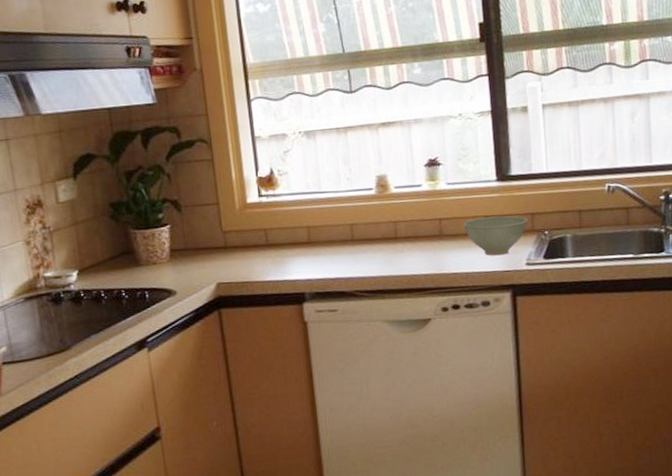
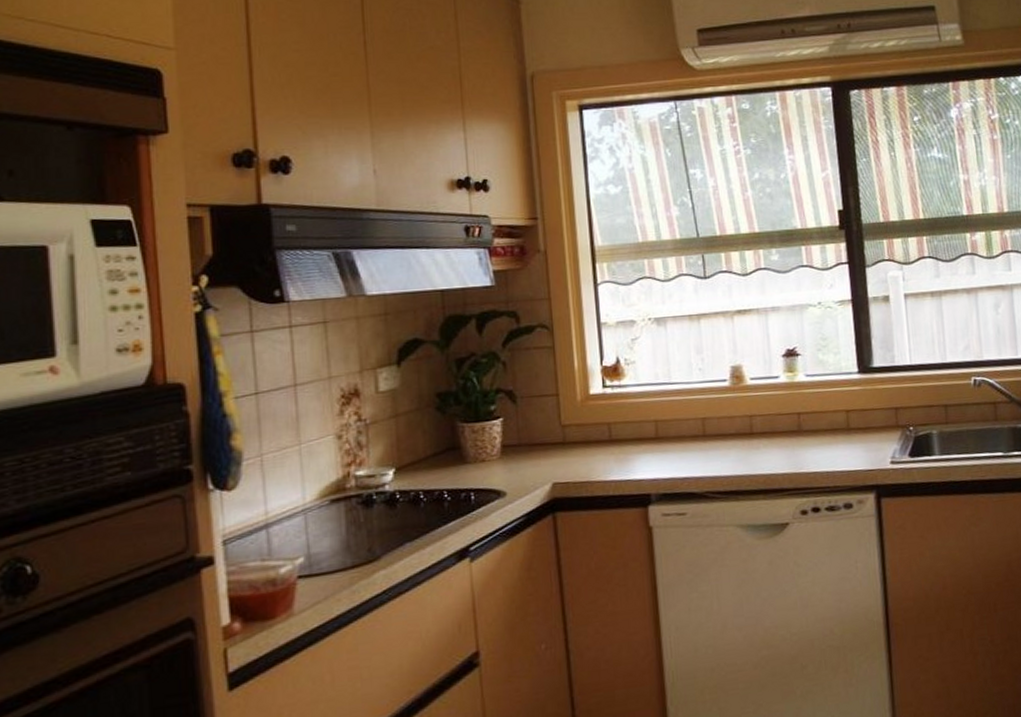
bowl: present [463,215,527,256] -> none [823,410,891,454]

